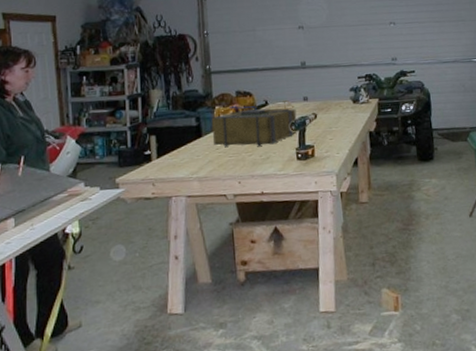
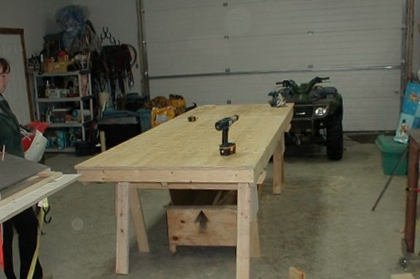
toolbox: present [212,100,297,147] -> none [150,103,221,142]

